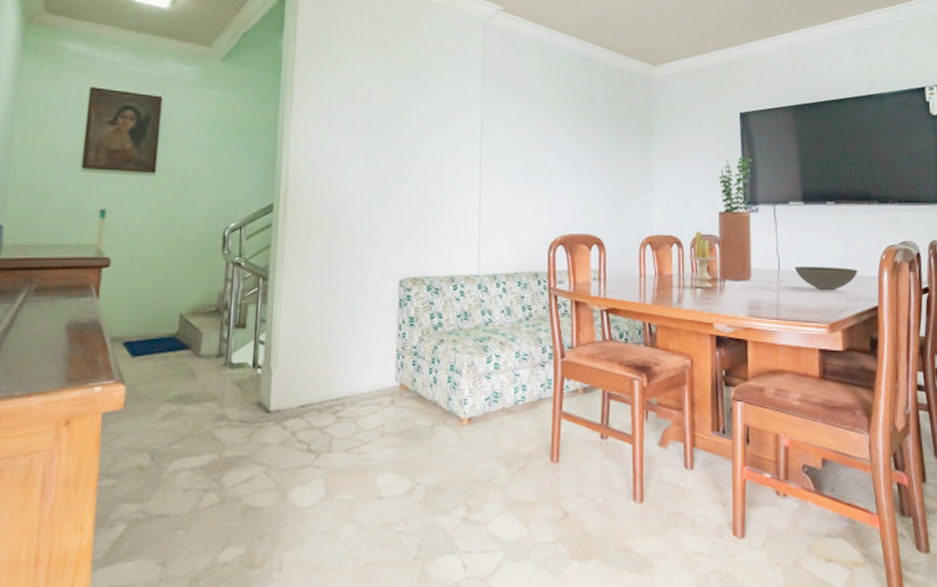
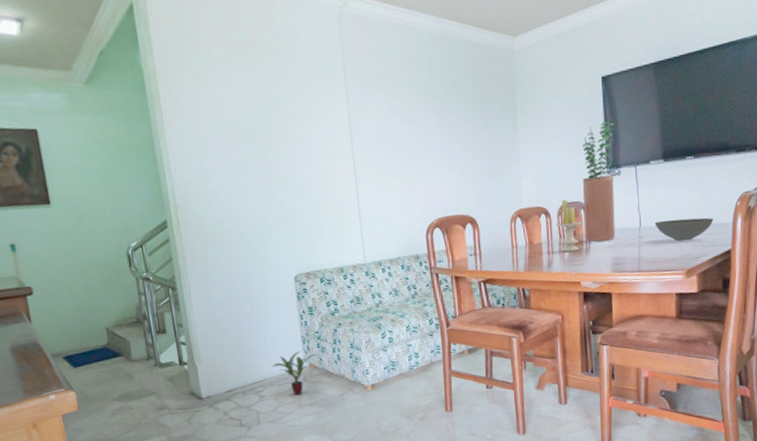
potted plant: none [357,367,409,421] -> present [272,351,316,396]

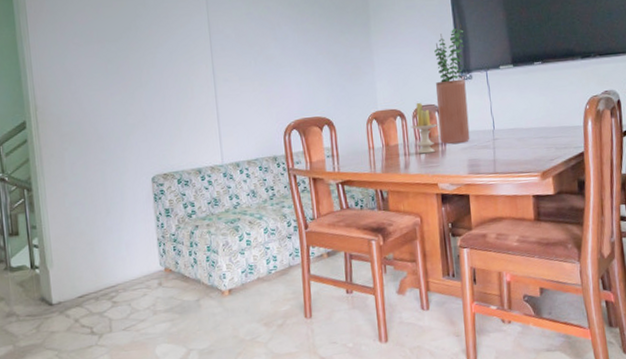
potted plant: present [272,351,316,396] -> none [126,254,172,301]
bowl: present [654,217,714,242] -> none [508,120,565,144]

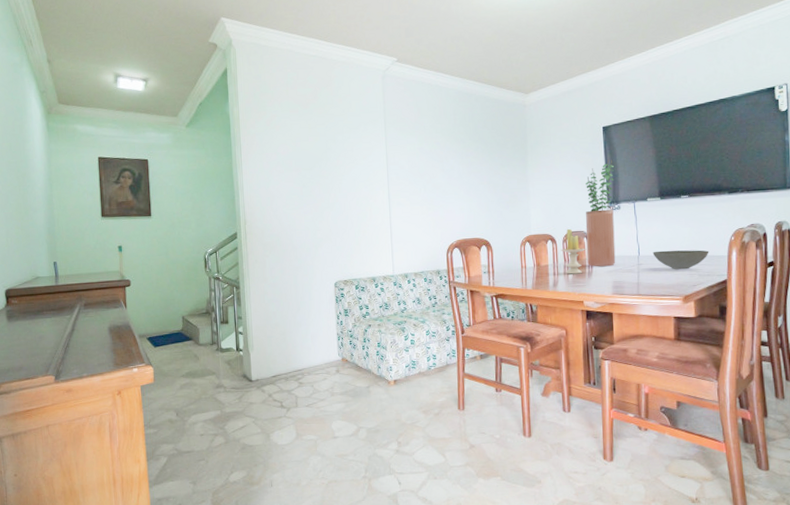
bowl: none [508,120,565,144] -> present [652,250,709,270]

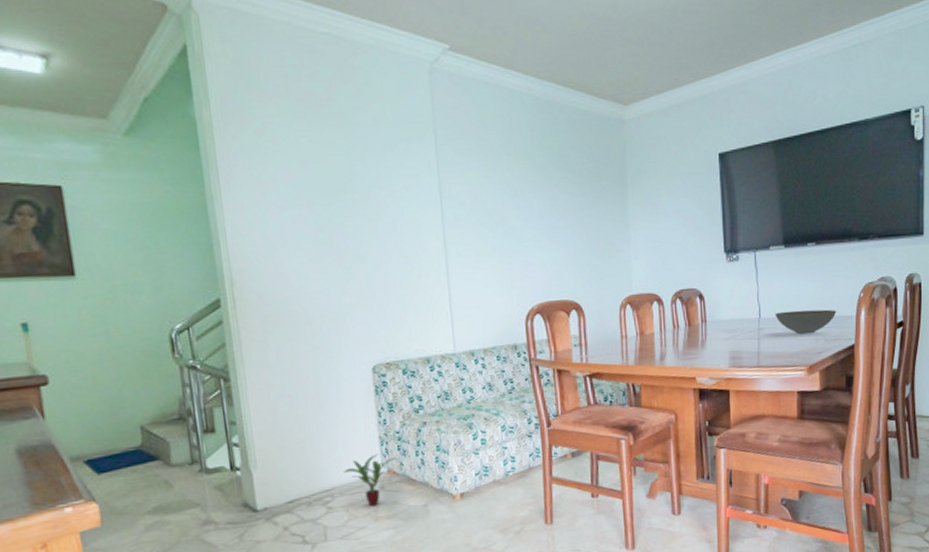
potted plant: none [311,346,348,385] -> present [343,454,395,507]
candle: present [560,228,587,274] -> none [668,285,700,344]
vase: present [585,159,616,267] -> none [698,196,734,334]

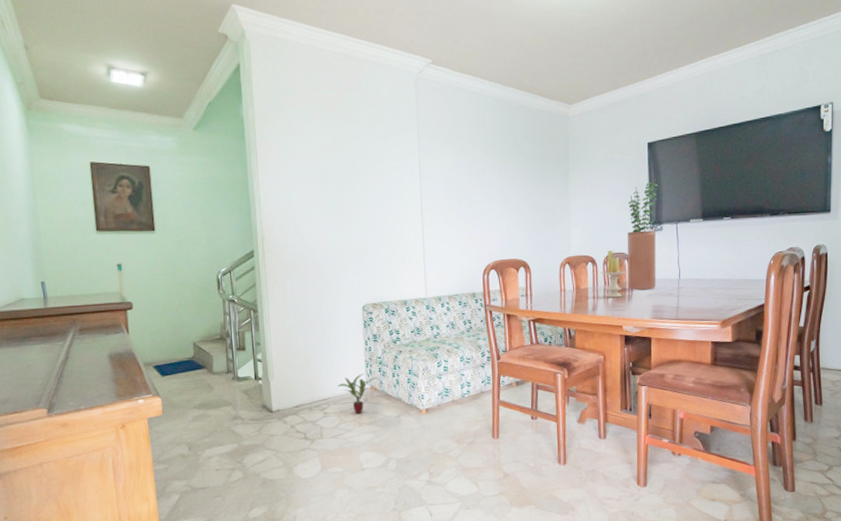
candle: none [668,285,700,344] -> present [601,250,627,298]
vase: none [698,196,734,334] -> present [627,177,659,291]
bowl: present [775,309,837,335] -> none [693,273,749,294]

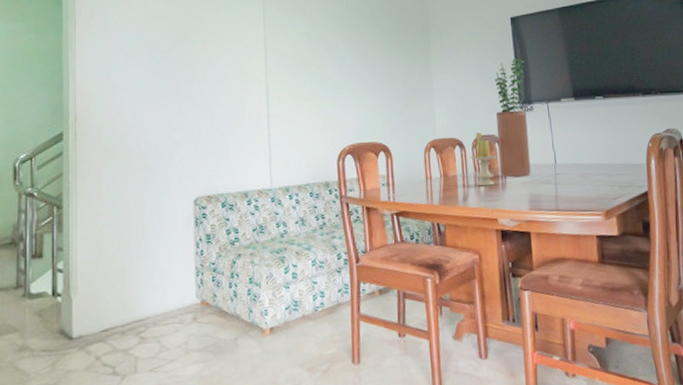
potted plant: present [337,373,377,414] -> none [158,284,209,338]

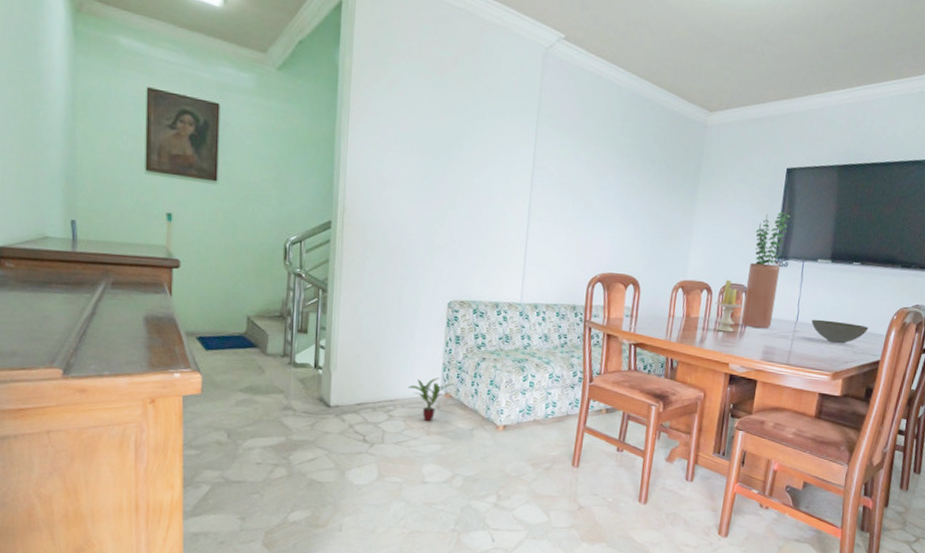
potted plant: none [158,284,209,338] -> present [407,377,454,422]
bowl: none [569,157,628,181] -> present [811,319,869,344]

